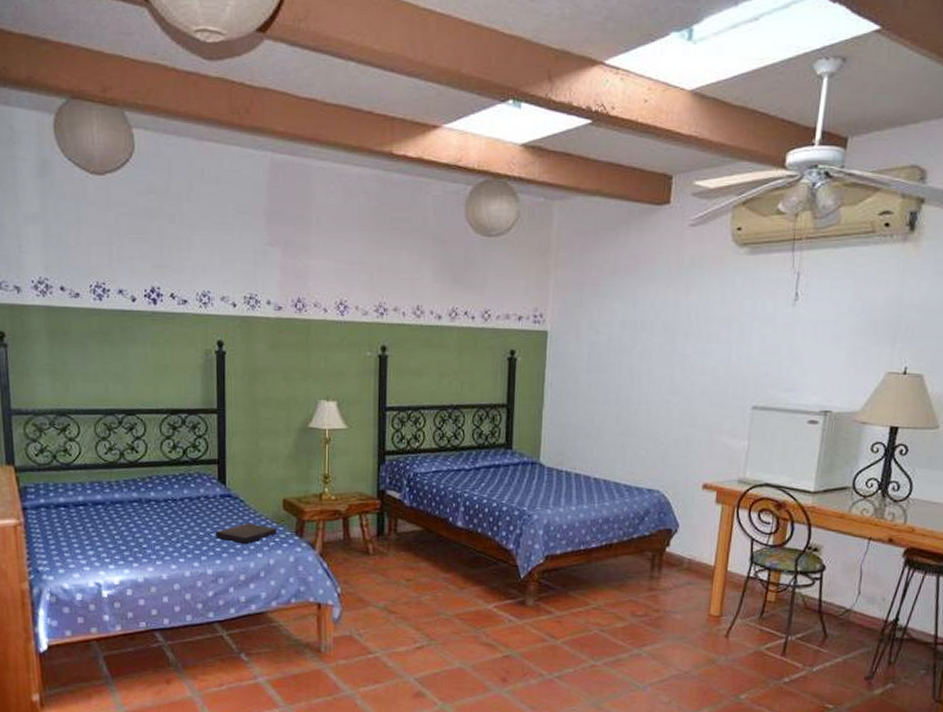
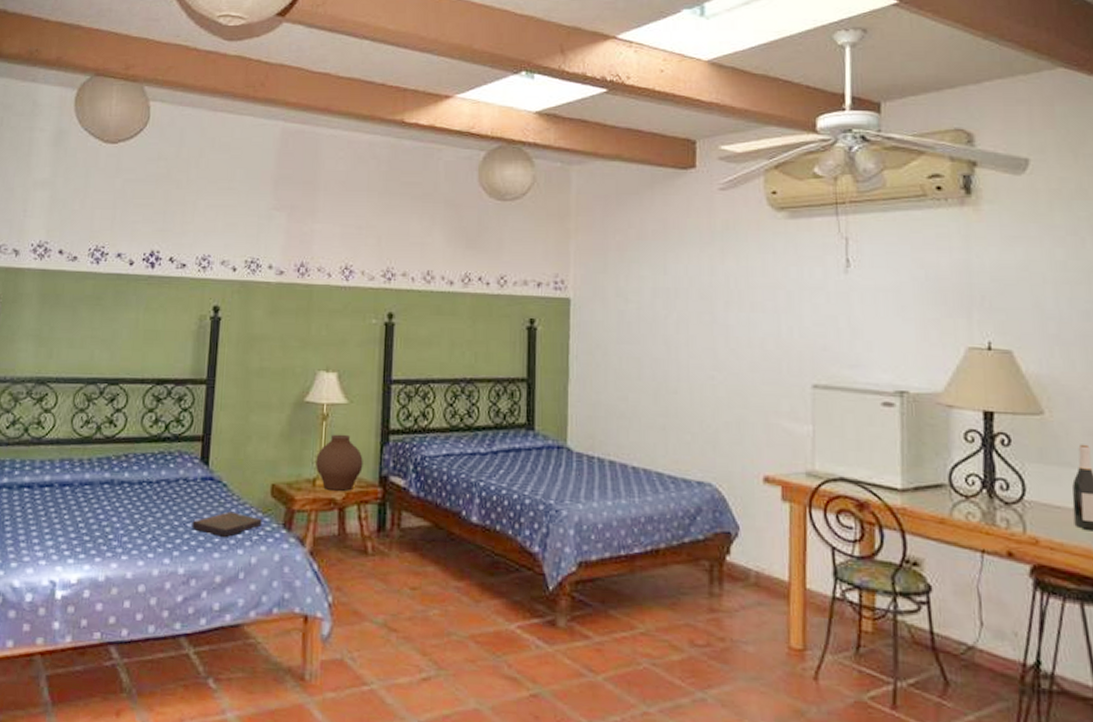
vase: none [321,455,363,503] -> present [316,434,363,491]

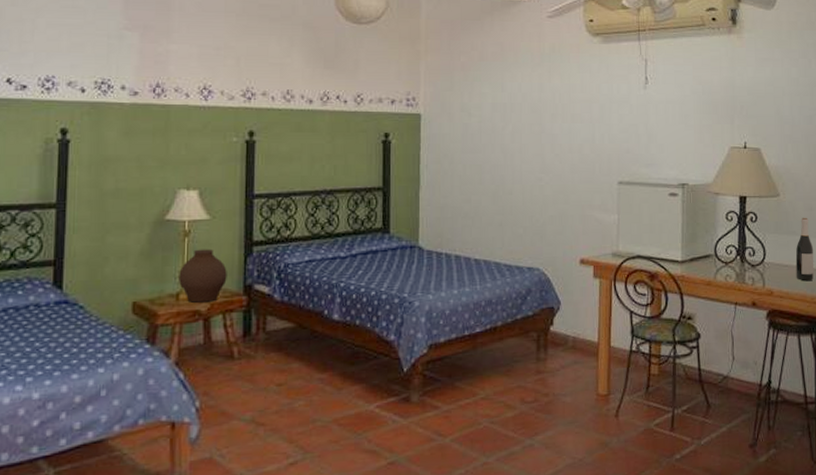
book: present [191,511,262,538] -> none [46,332,124,359]

